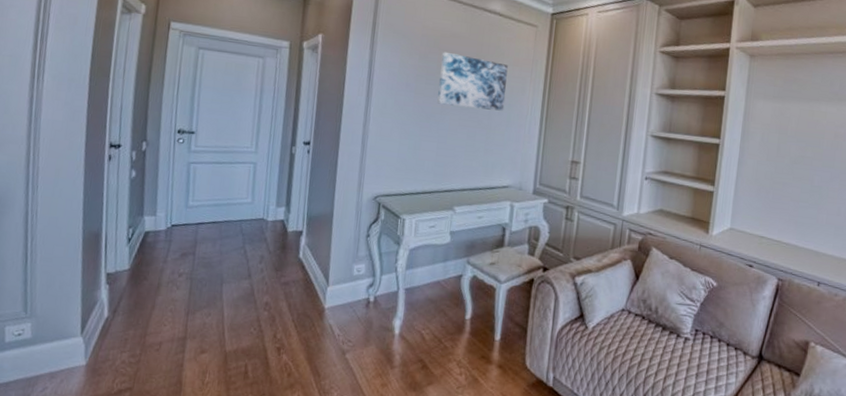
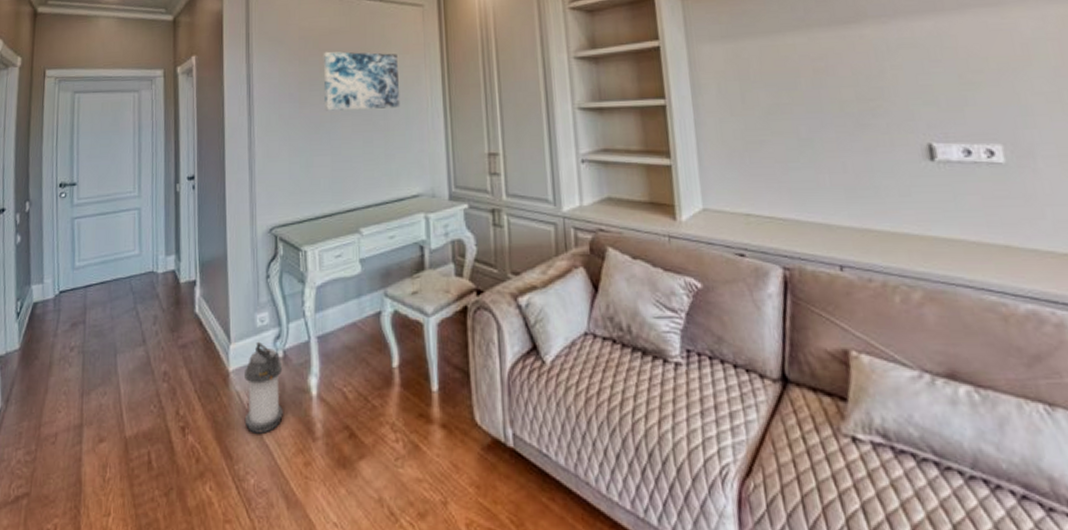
lantern: none [334,287,373,359] -> present [244,341,283,434]

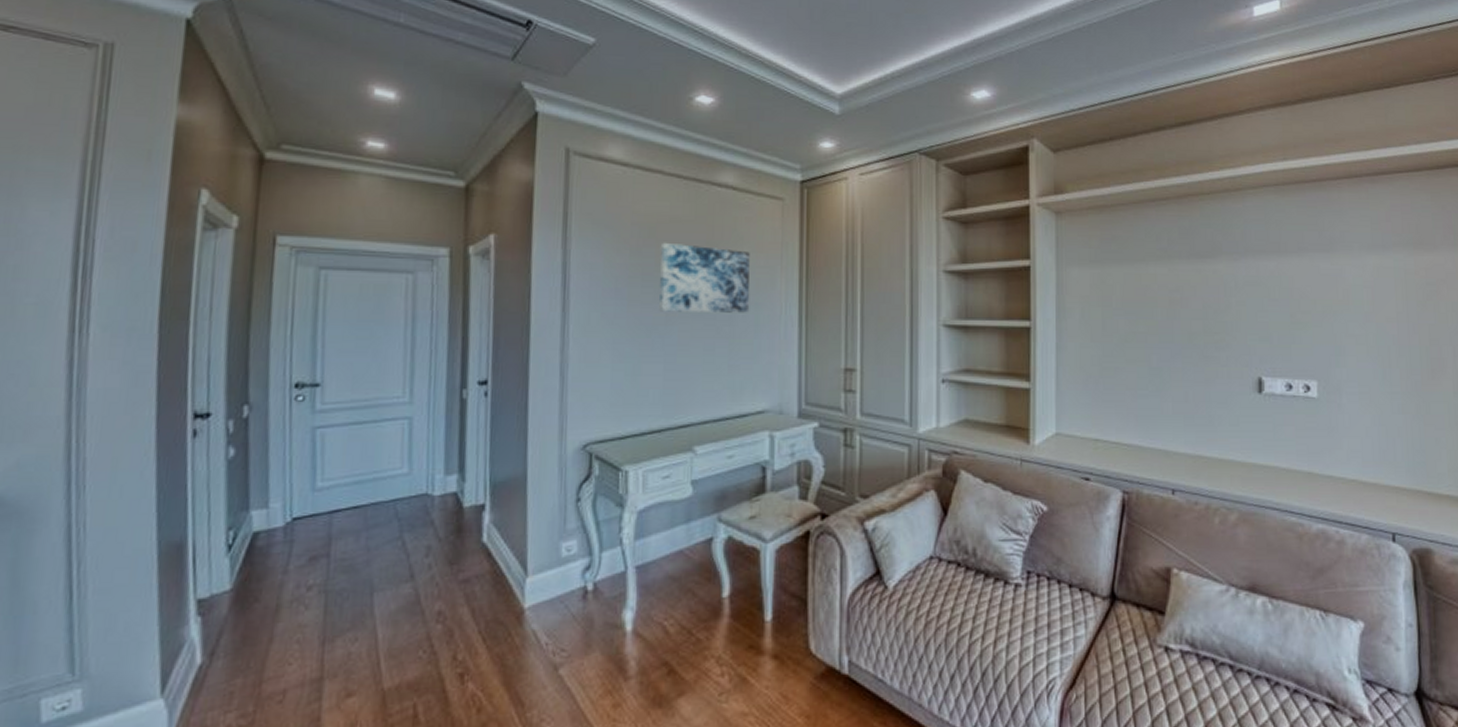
lantern: present [244,341,283,434] -> none [541,573,592,676]

